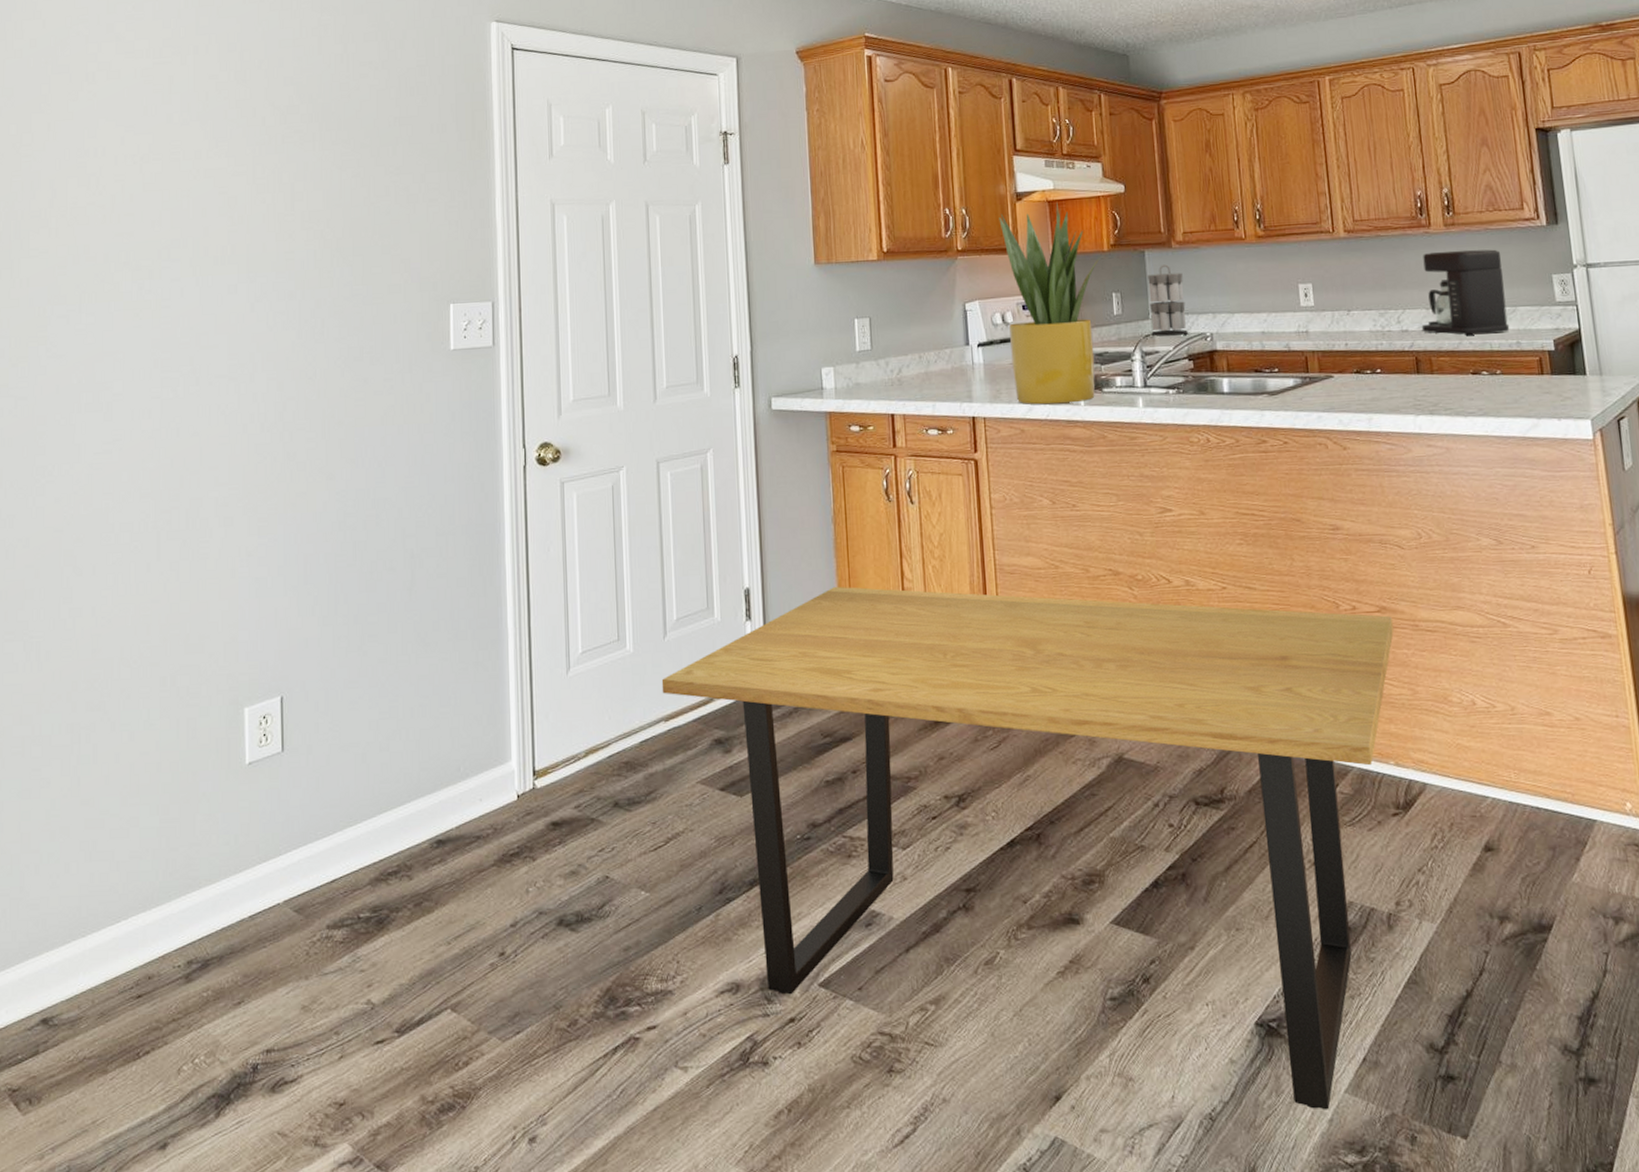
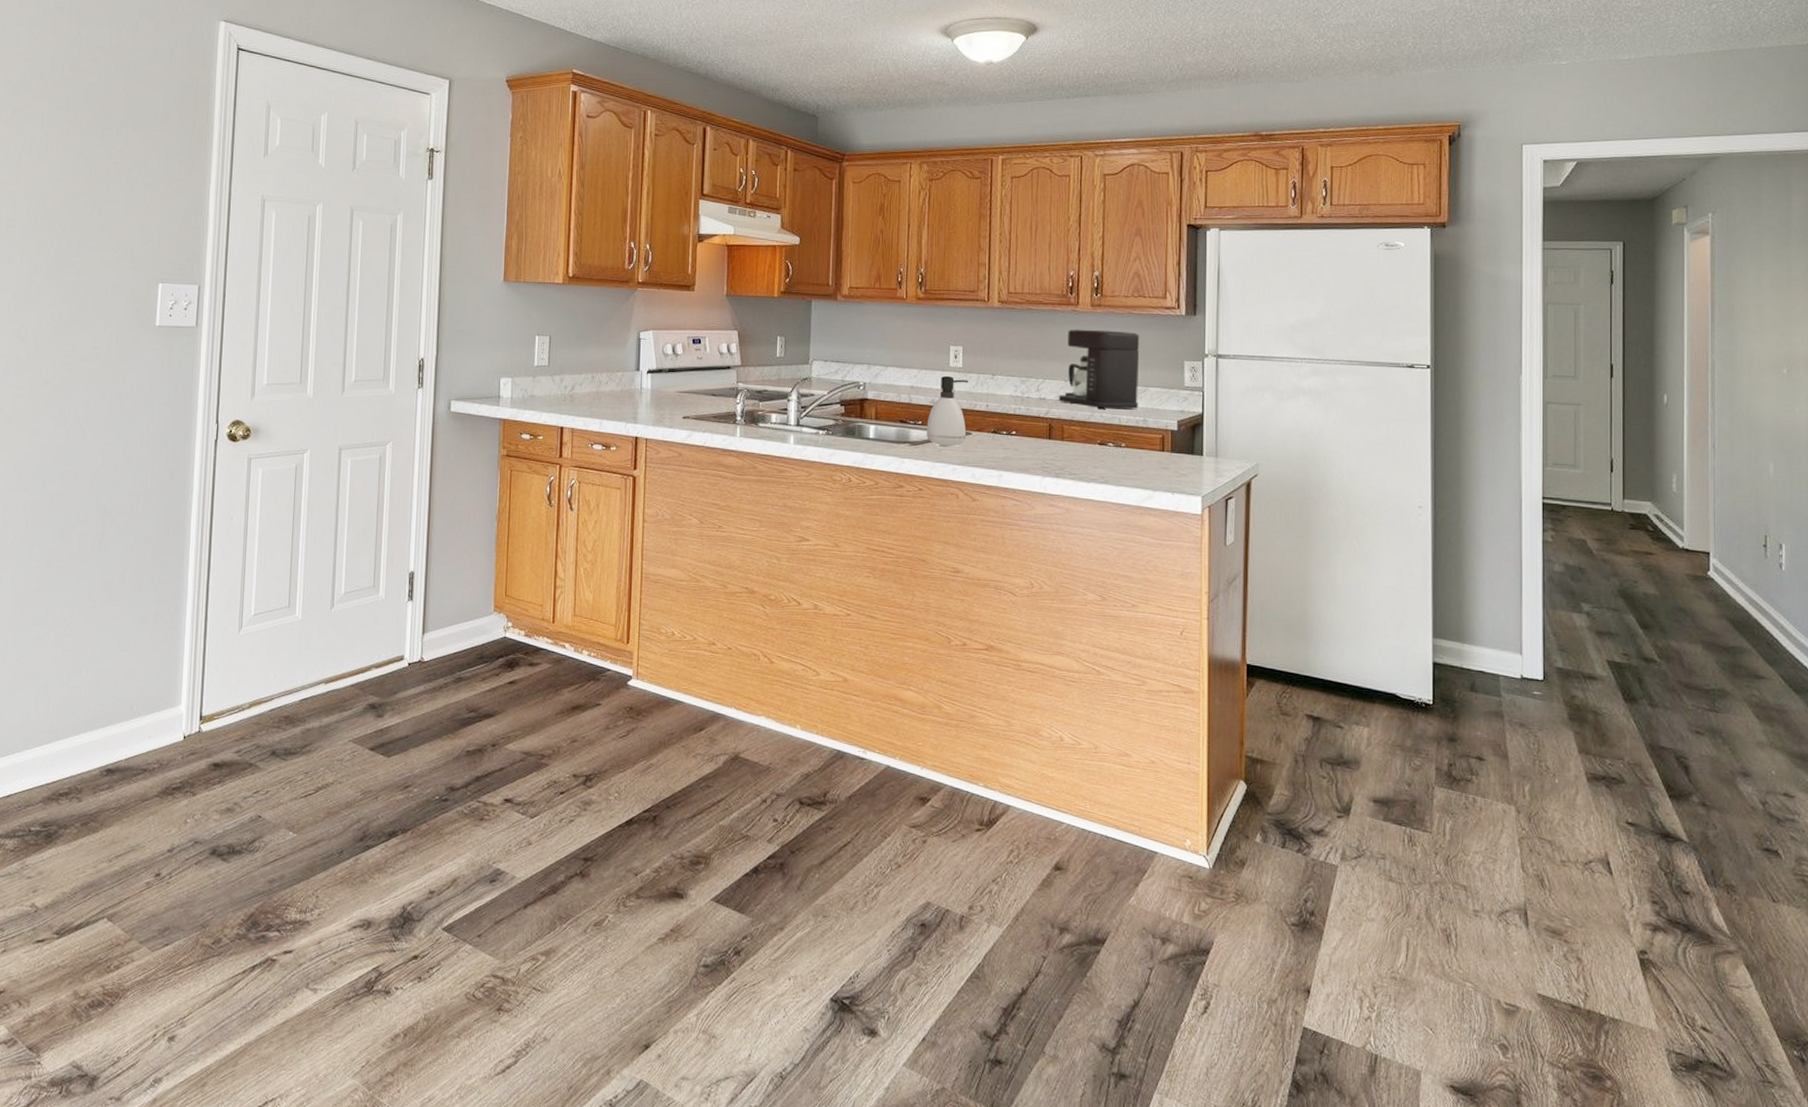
dining table: present [661,586,1395,1110] -> none [325,578,999,1079]
planter: present [999,202,1101,405] -> none [677,247,770,434]
spice rack: present [1147,264,1188,337] -> none [809,315,844,383]
soap dispenser: none [1283,316,1328,394] -> present [926,375,969,447]

